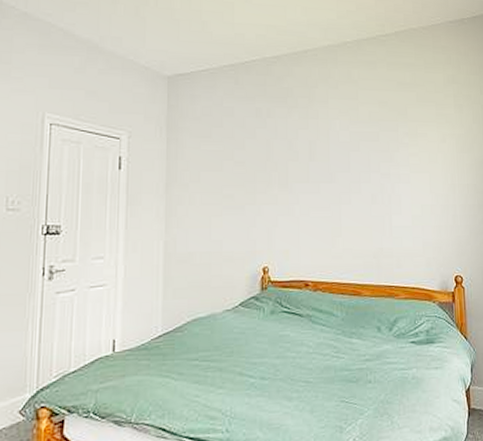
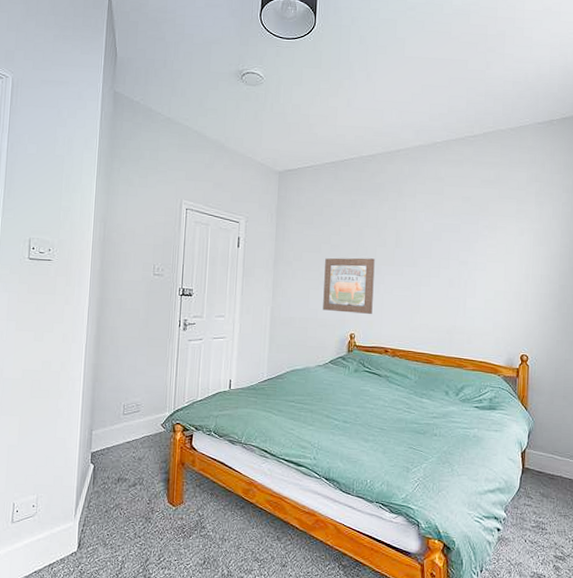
wall art: none [228,175,288,242] -> present [323,258,375,314]

